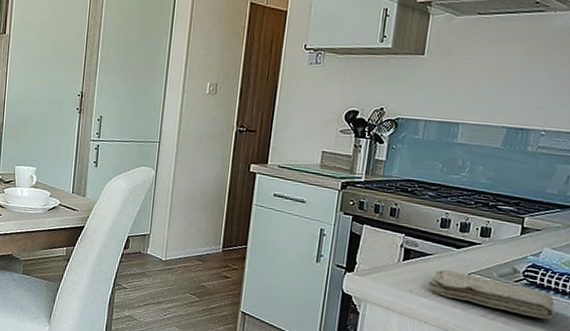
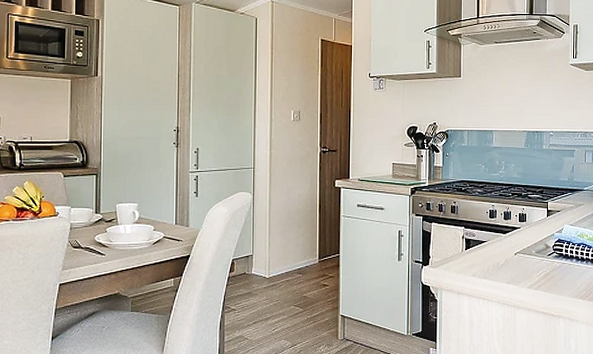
washcloth: present [428,269,556,319] -> none [487,252,579,283]

